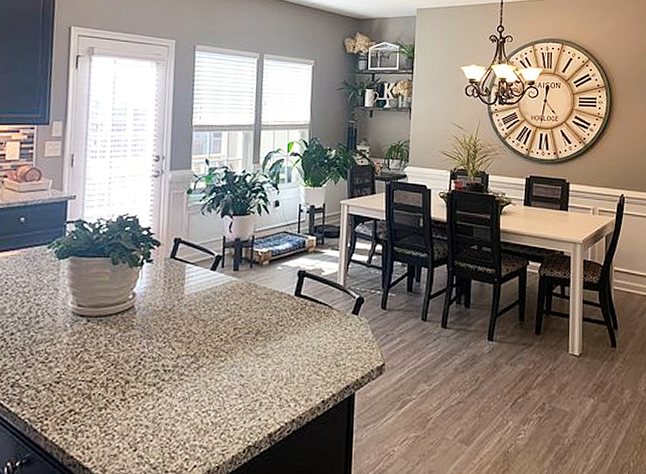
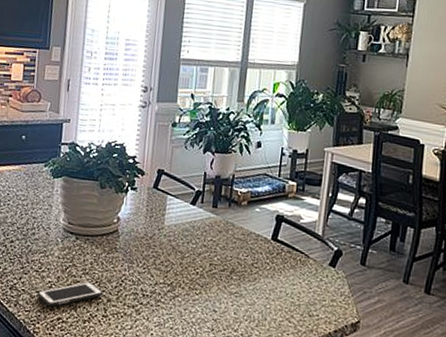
cell phone: none [45,365,120,400] -> present [37,281,103,307]

